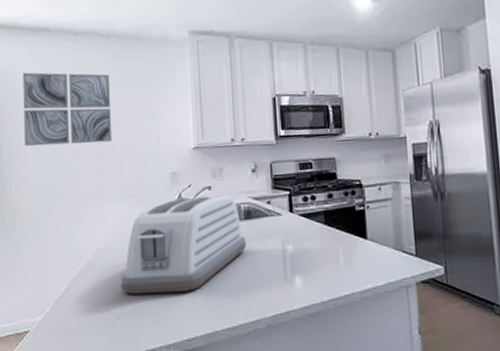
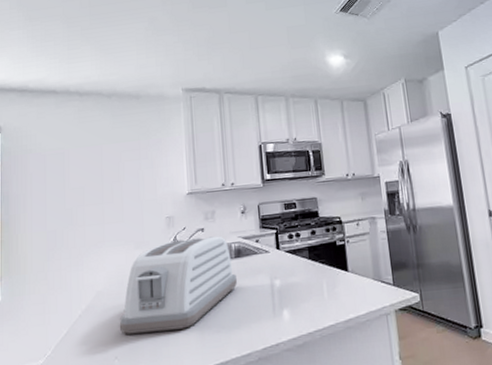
wall art: present [22,72,112,147] -> none [31,129,112,198]

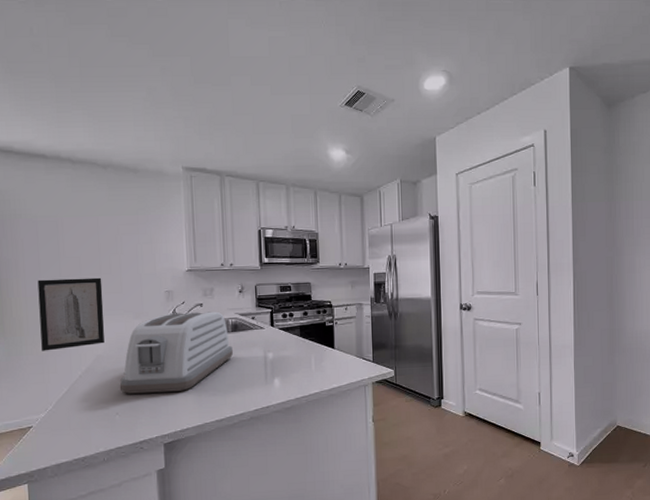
wall art: none [43,207,106,290] -> present [37,277,104,351]

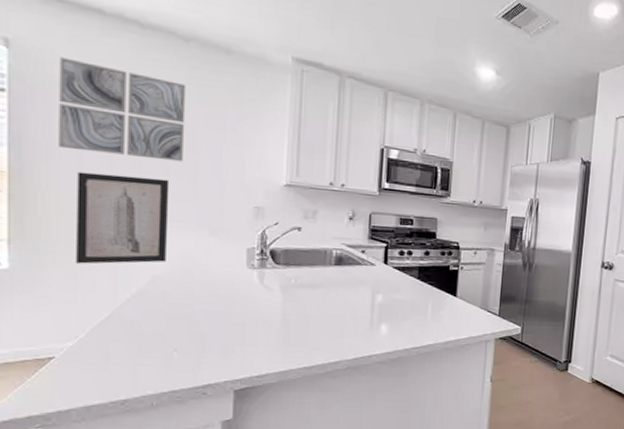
wall art: none [19,195,110,264] -> present [59,57,187,162]
toaster: present [119,311,233,394] -> none [181,234,334,330]

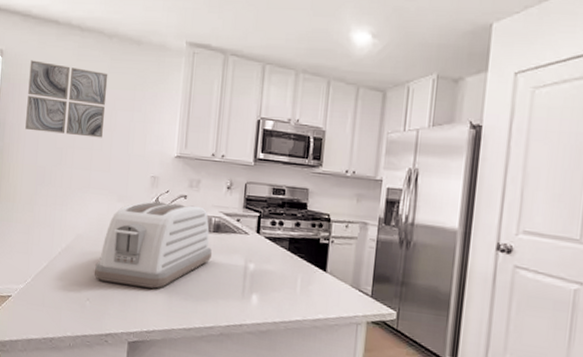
wall art: present [76,171,170,264] -> none [29,148,93,223]
toaster: none [181,234,334,330] -> present [94,201,212,289]

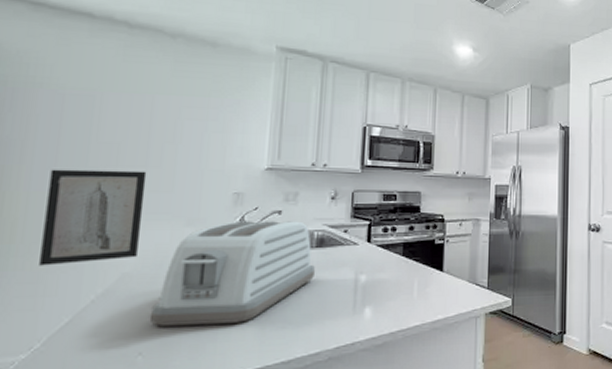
wall art: present [25,60,108,138] -> none [34,59,171,153]
wall art: none [29,148,93,223] -> present [39,169,147,266]

